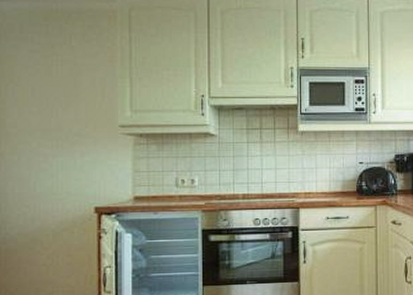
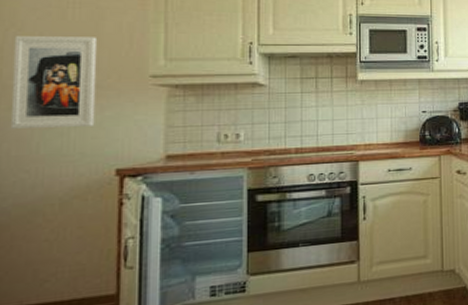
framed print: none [13,90,77,170] -> present [10,36,98,129]

